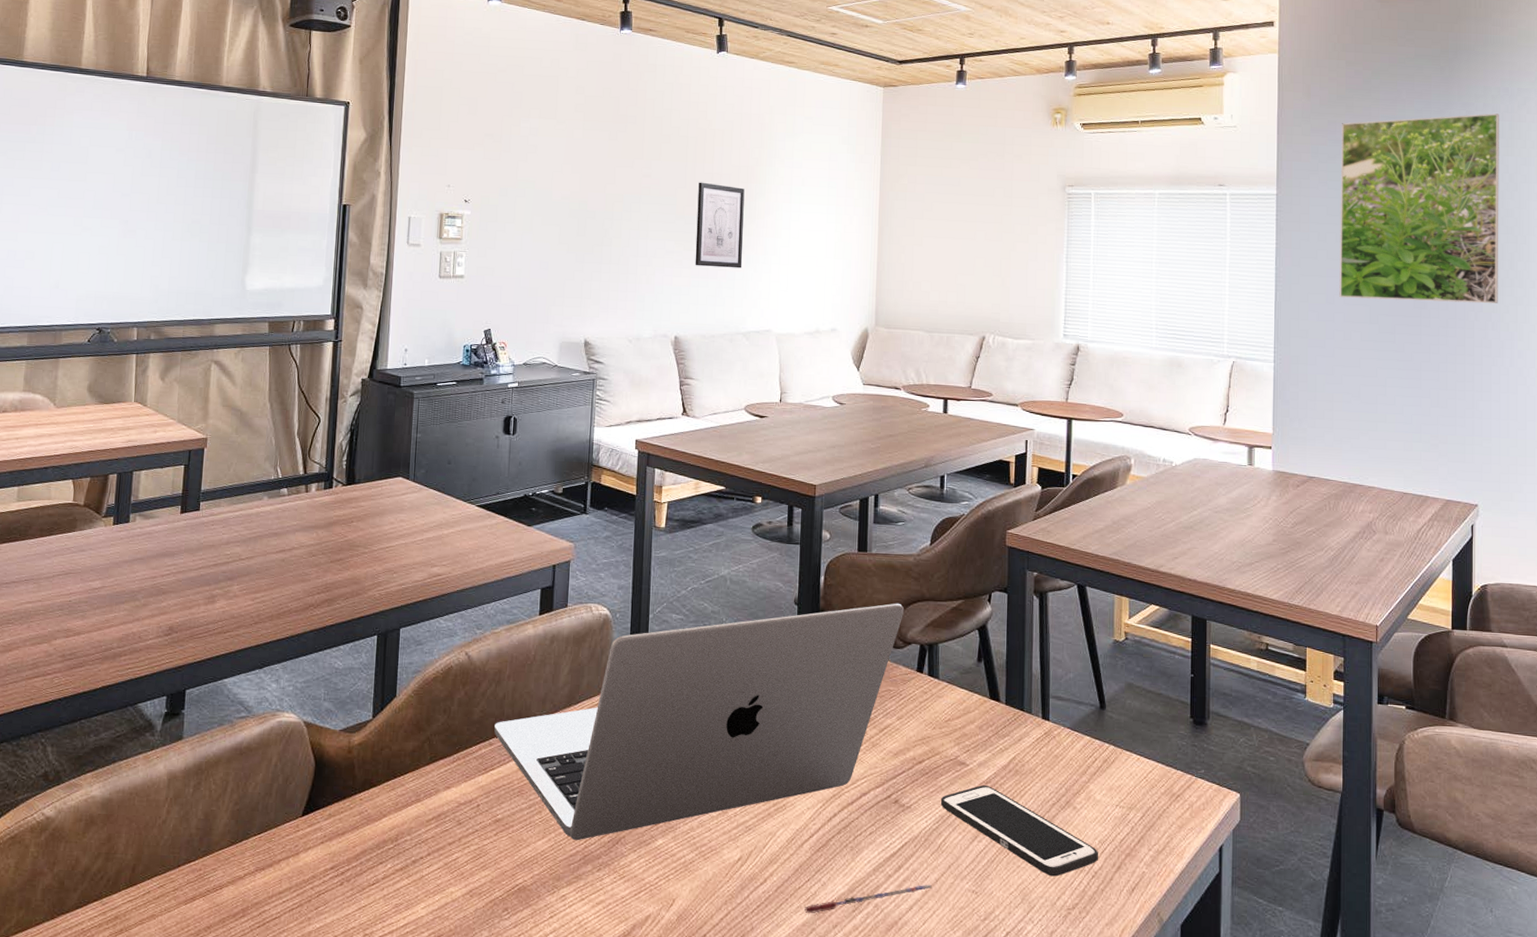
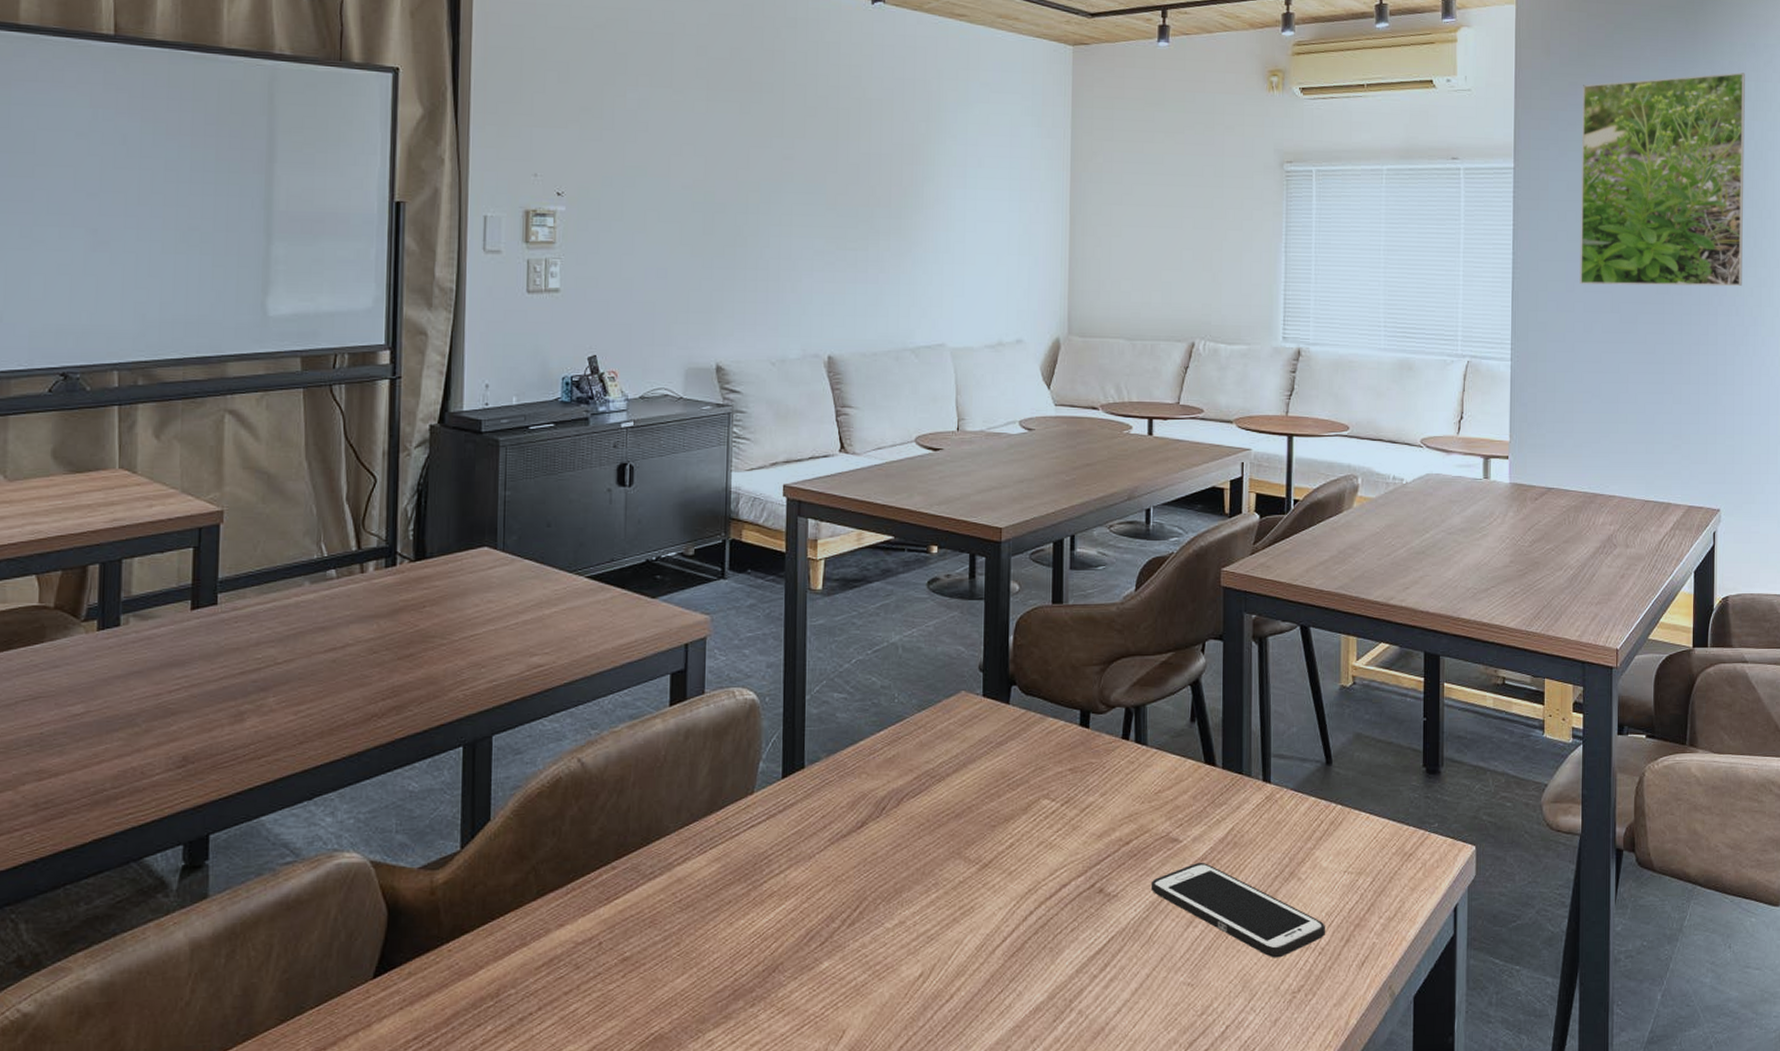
laptop: present [494,603,905,841] -> none [617,661,1107,974]
wall art: present [695,182,745,269] -> none [850,164,909,270]
pen: present [804,884,932,914] -> none [998,981,1142,1030]

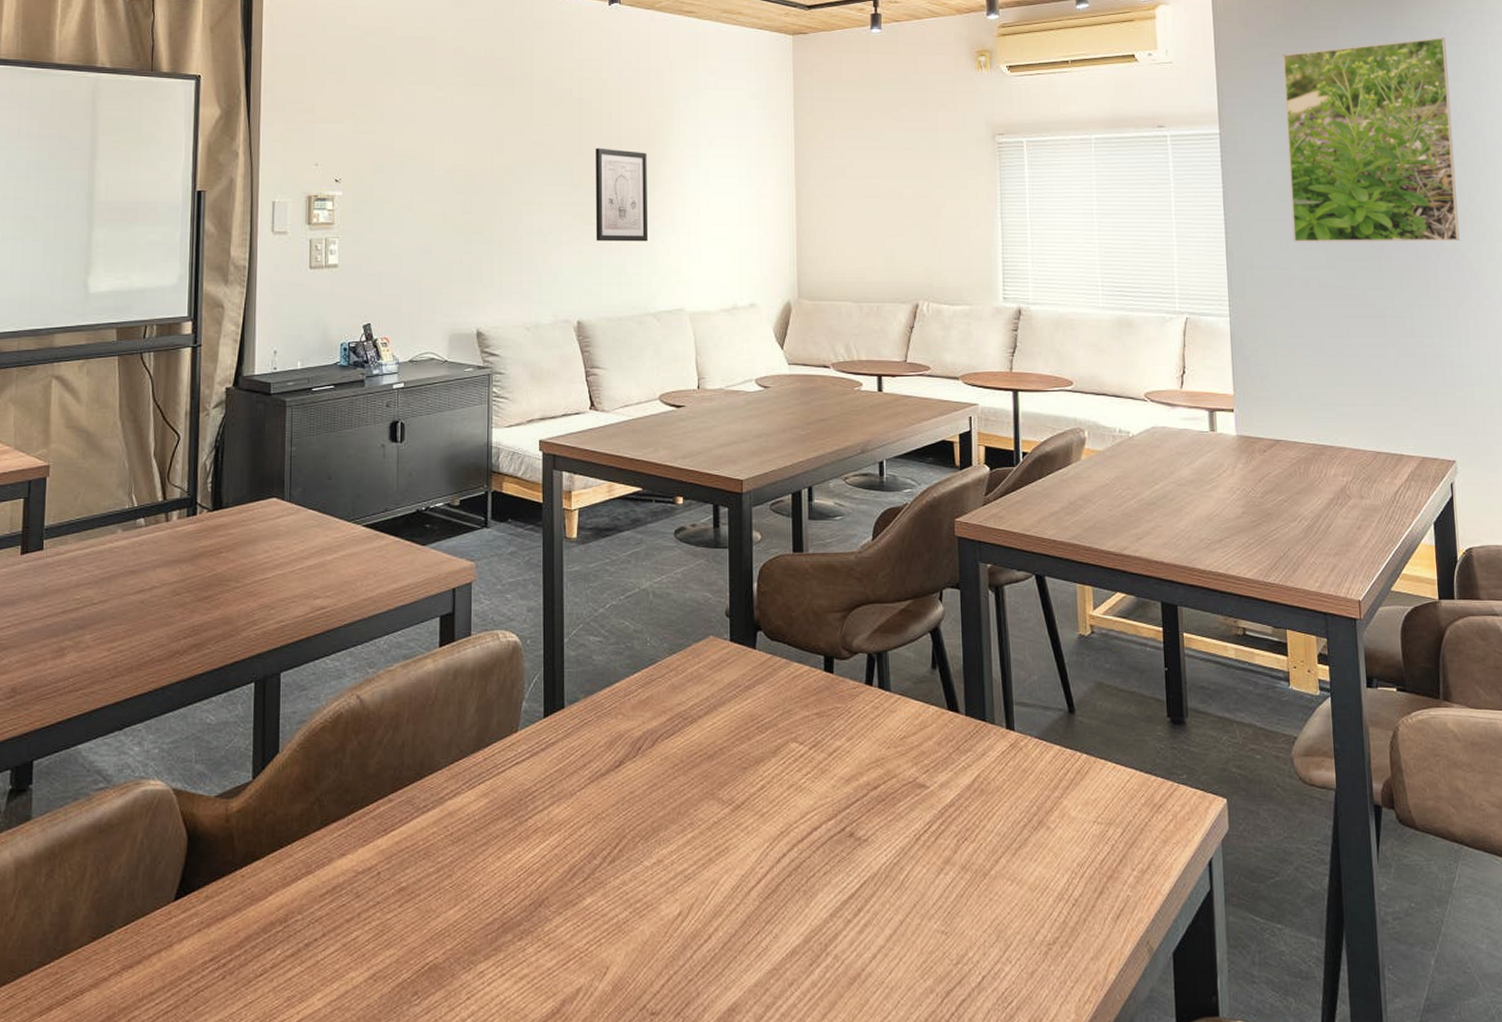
wall art: none [850,164,909,270] -> present [595,148,649,242]
cell phone: present [1150,862,1326,958] -> none [900,808,1079,908]

